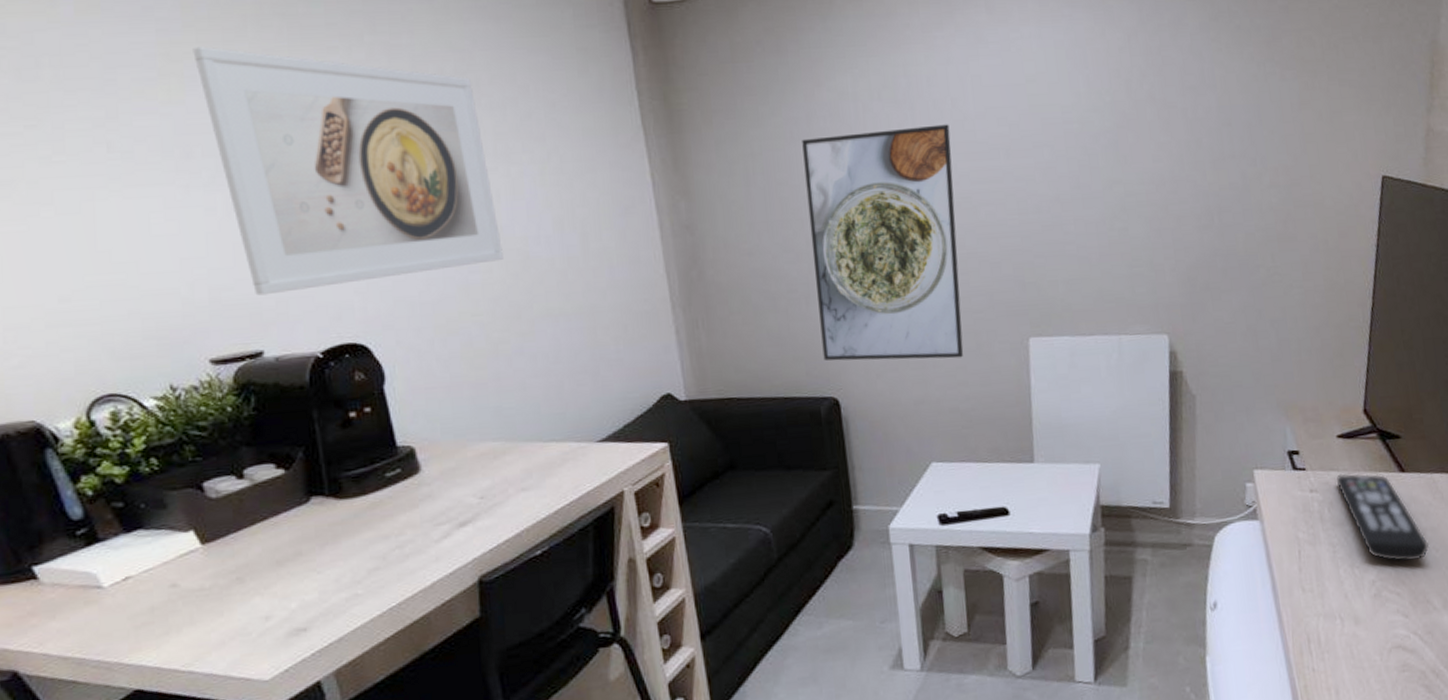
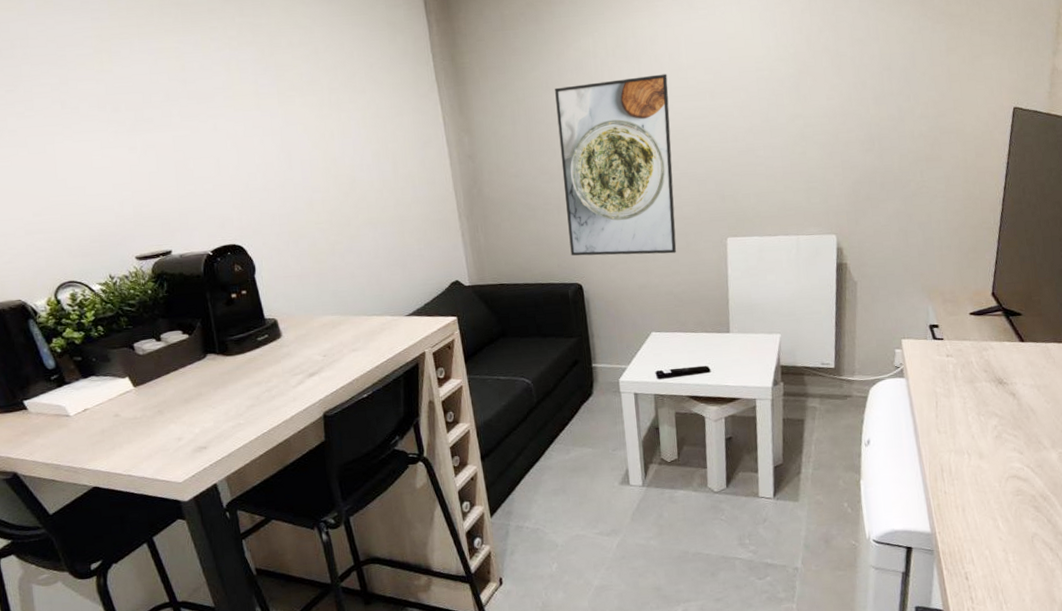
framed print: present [193,46,503,296] -> none [117,29,337,211]
remote control: present [1336,473,1430,562] -> none [968,342,1043,412]

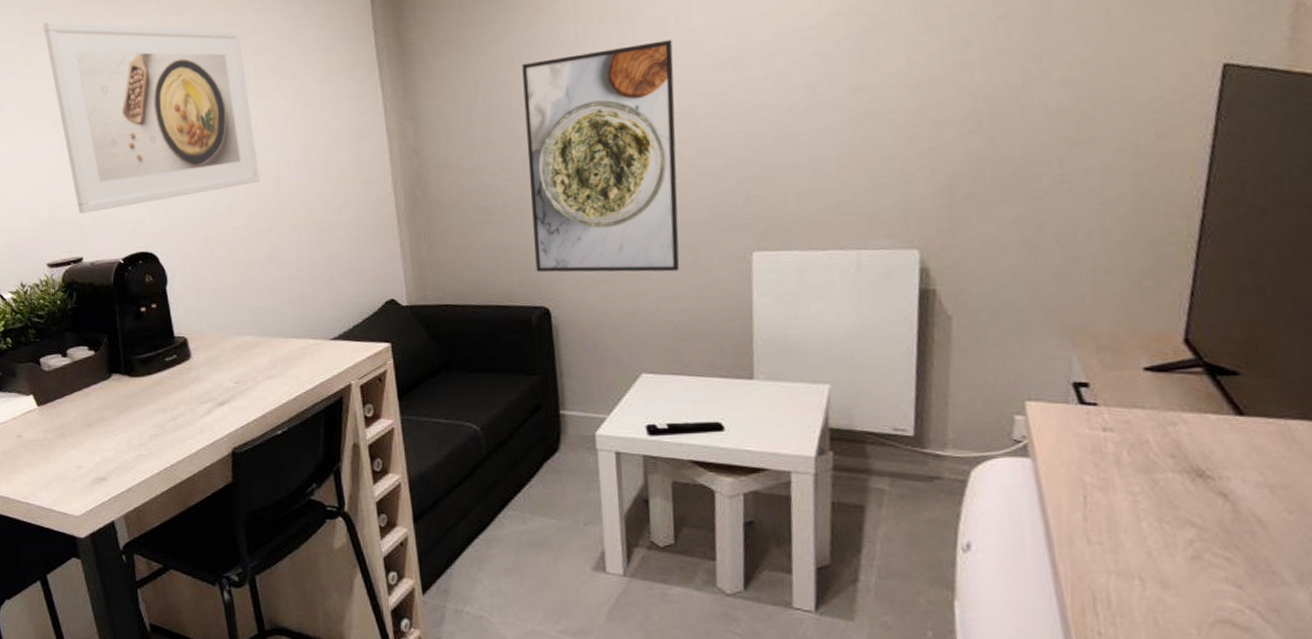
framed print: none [117,29,337,211] -> present [43,21,259,214]

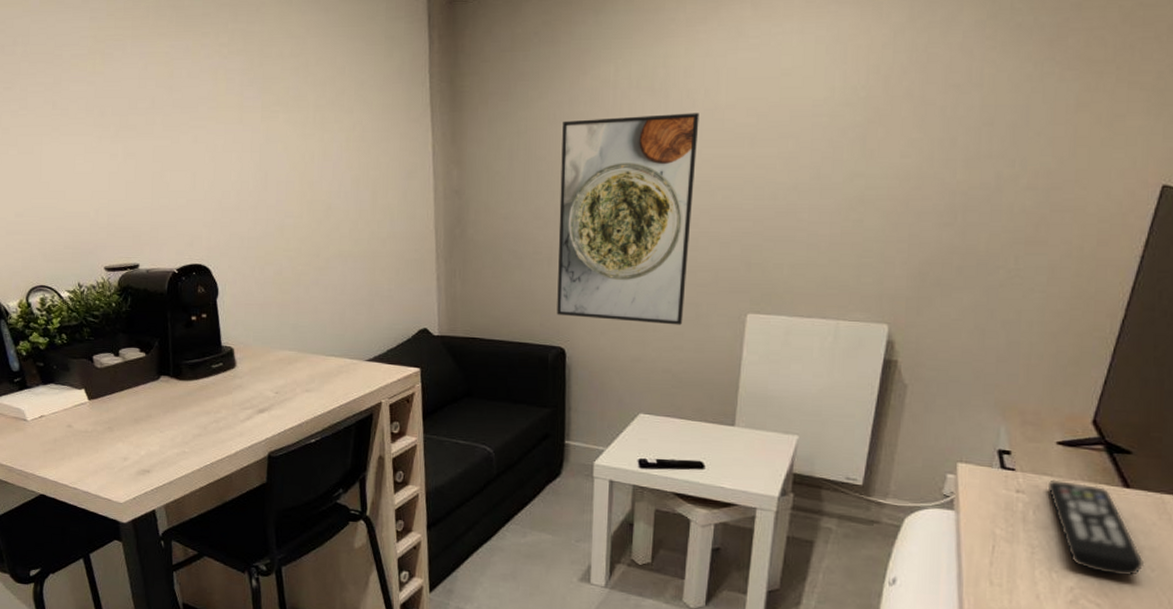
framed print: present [43,21,259,214] -> none [112,31,312,223]
remote control: none [1140,412,1279,522] -> present [1047,479,1145,577]

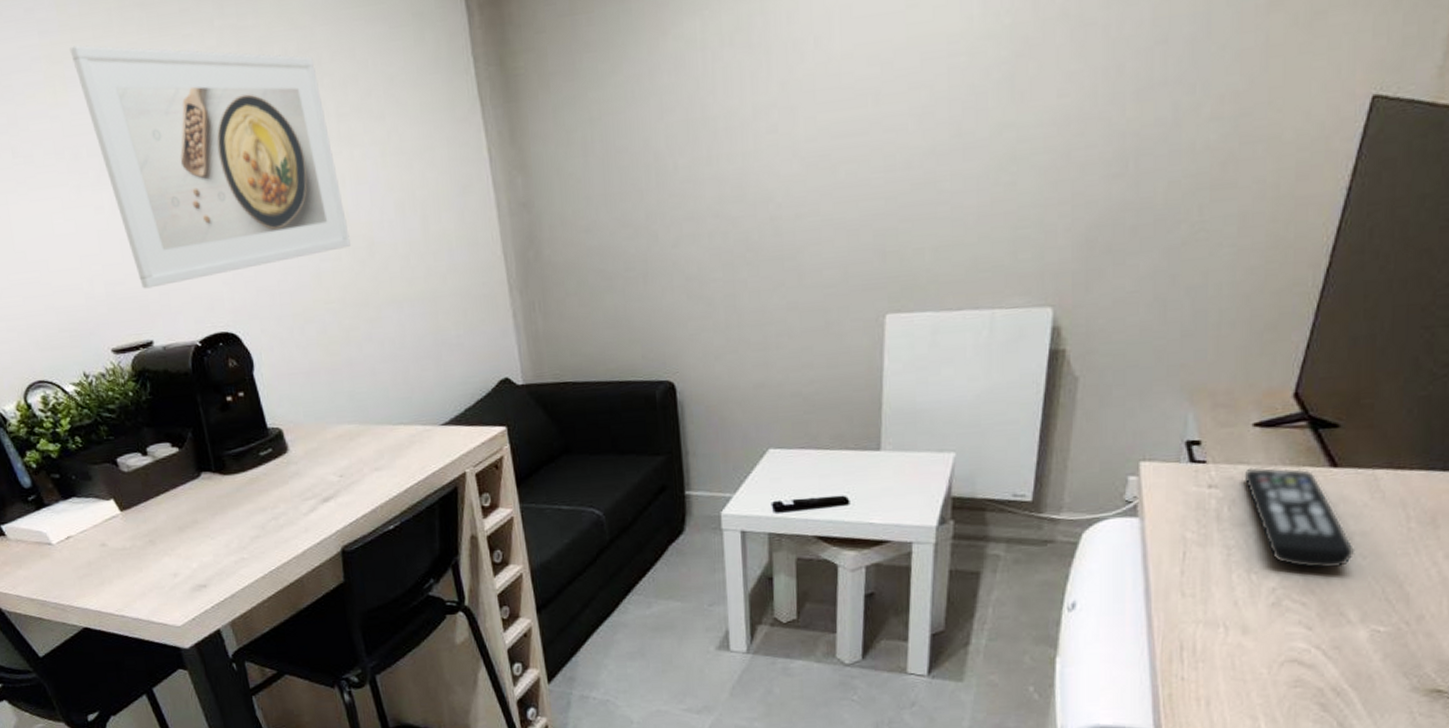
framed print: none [112,31,312,223] -> present [70,45,351,289]
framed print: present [557,113,699,325] -> none [644,68,811,343]

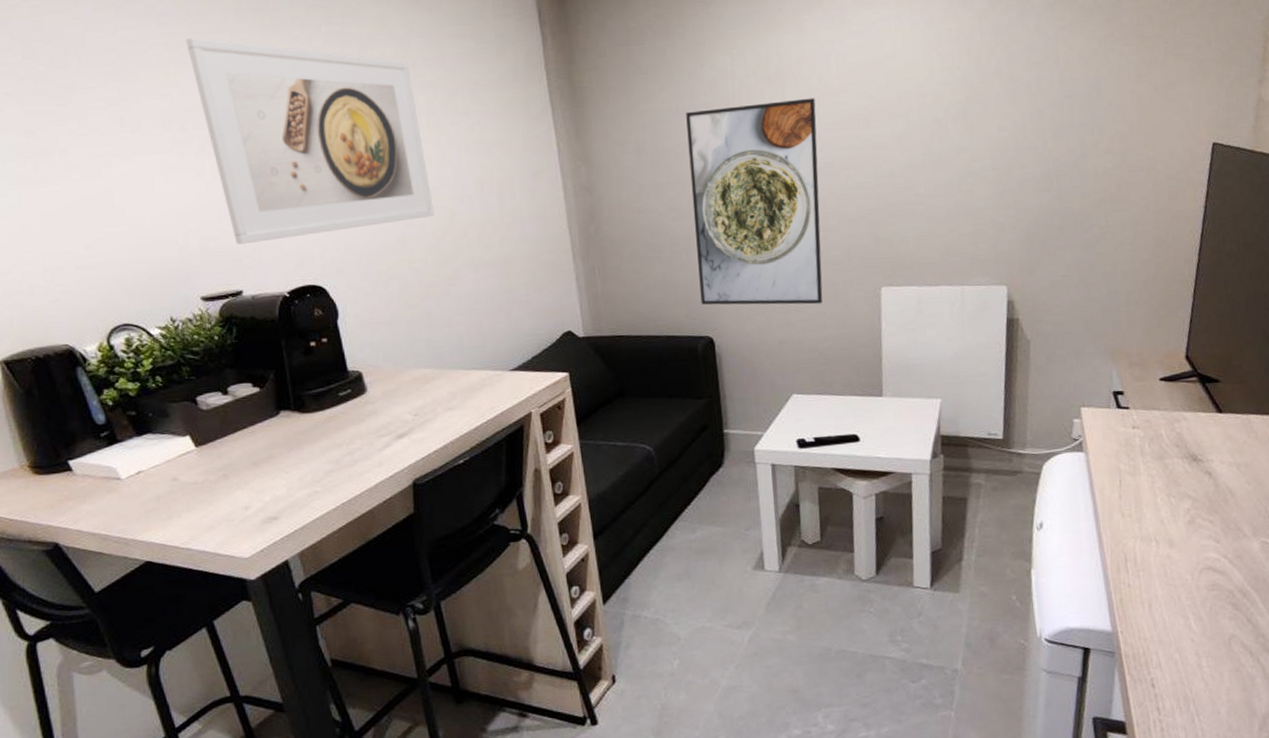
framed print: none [644,68,811,343] -> present [686,98,823,305]
remote control: present [1243,467,1356,569] -> none [1157,412,1243,493]

